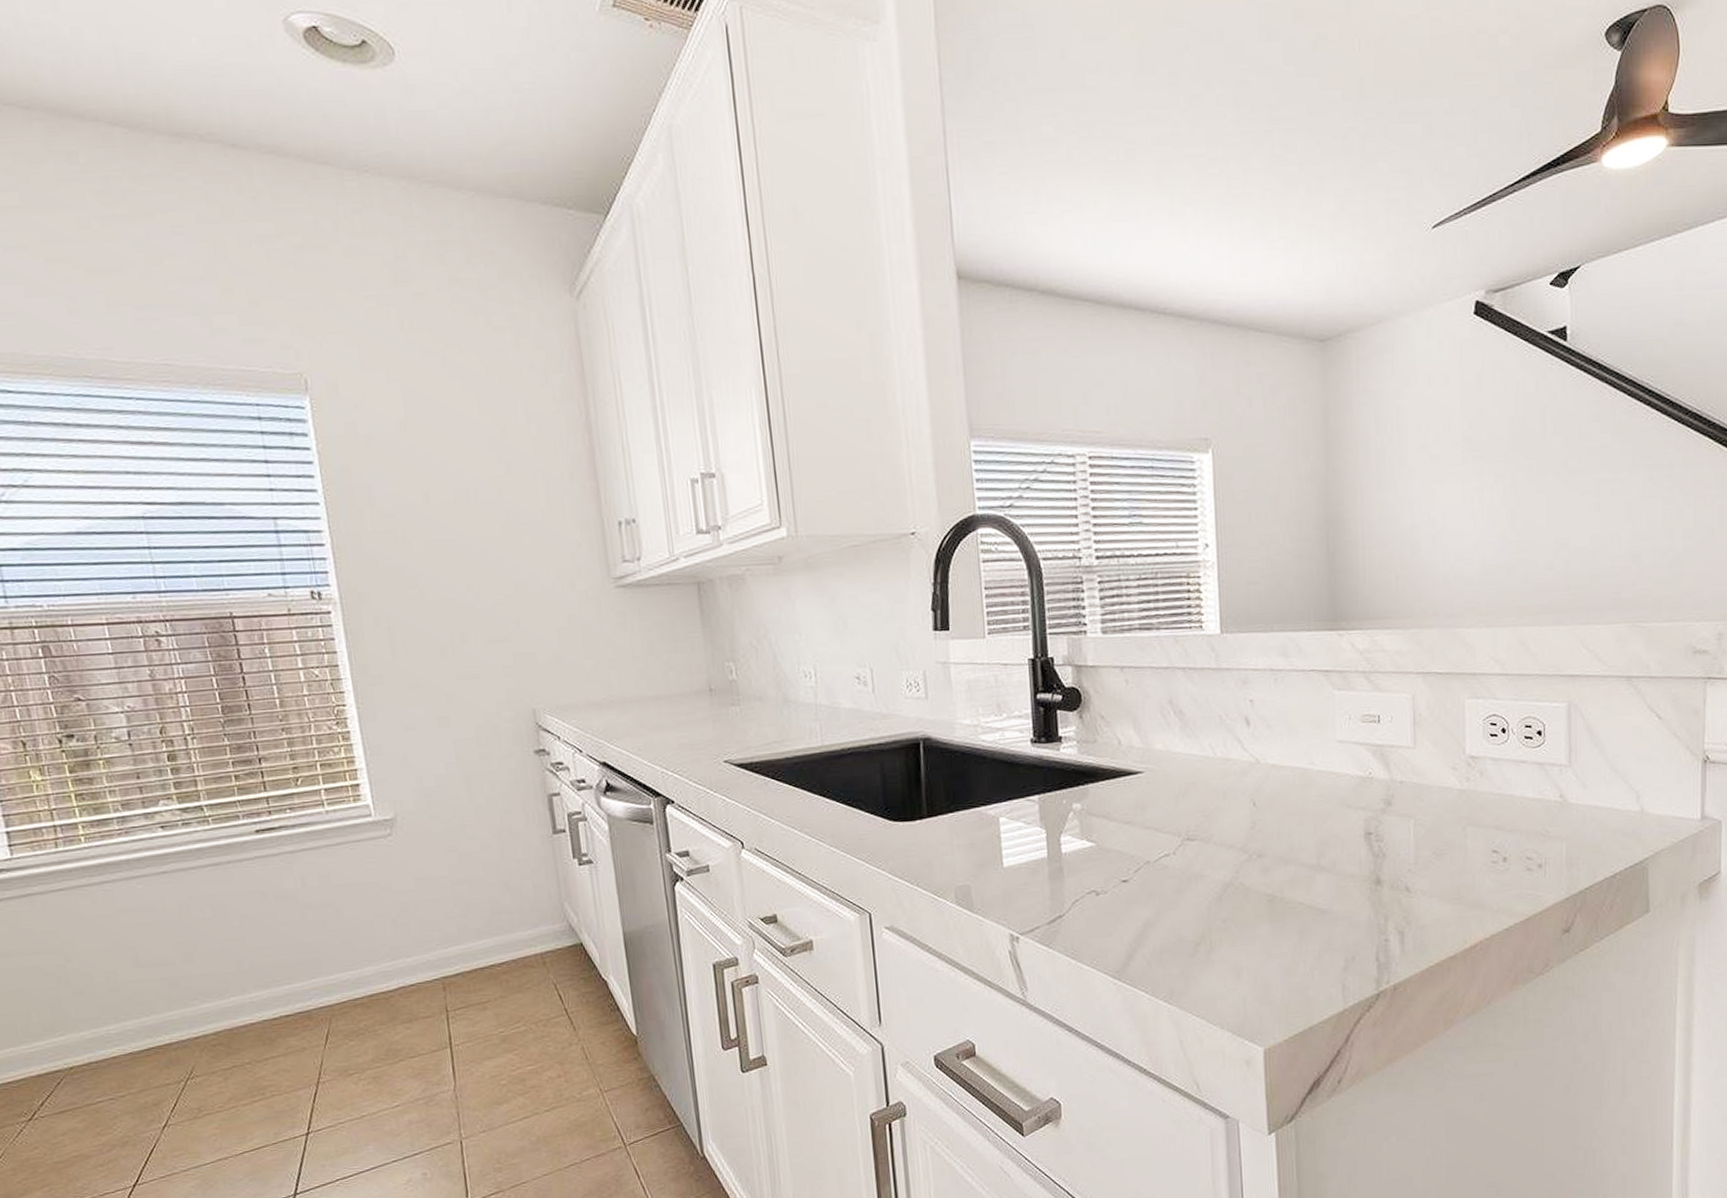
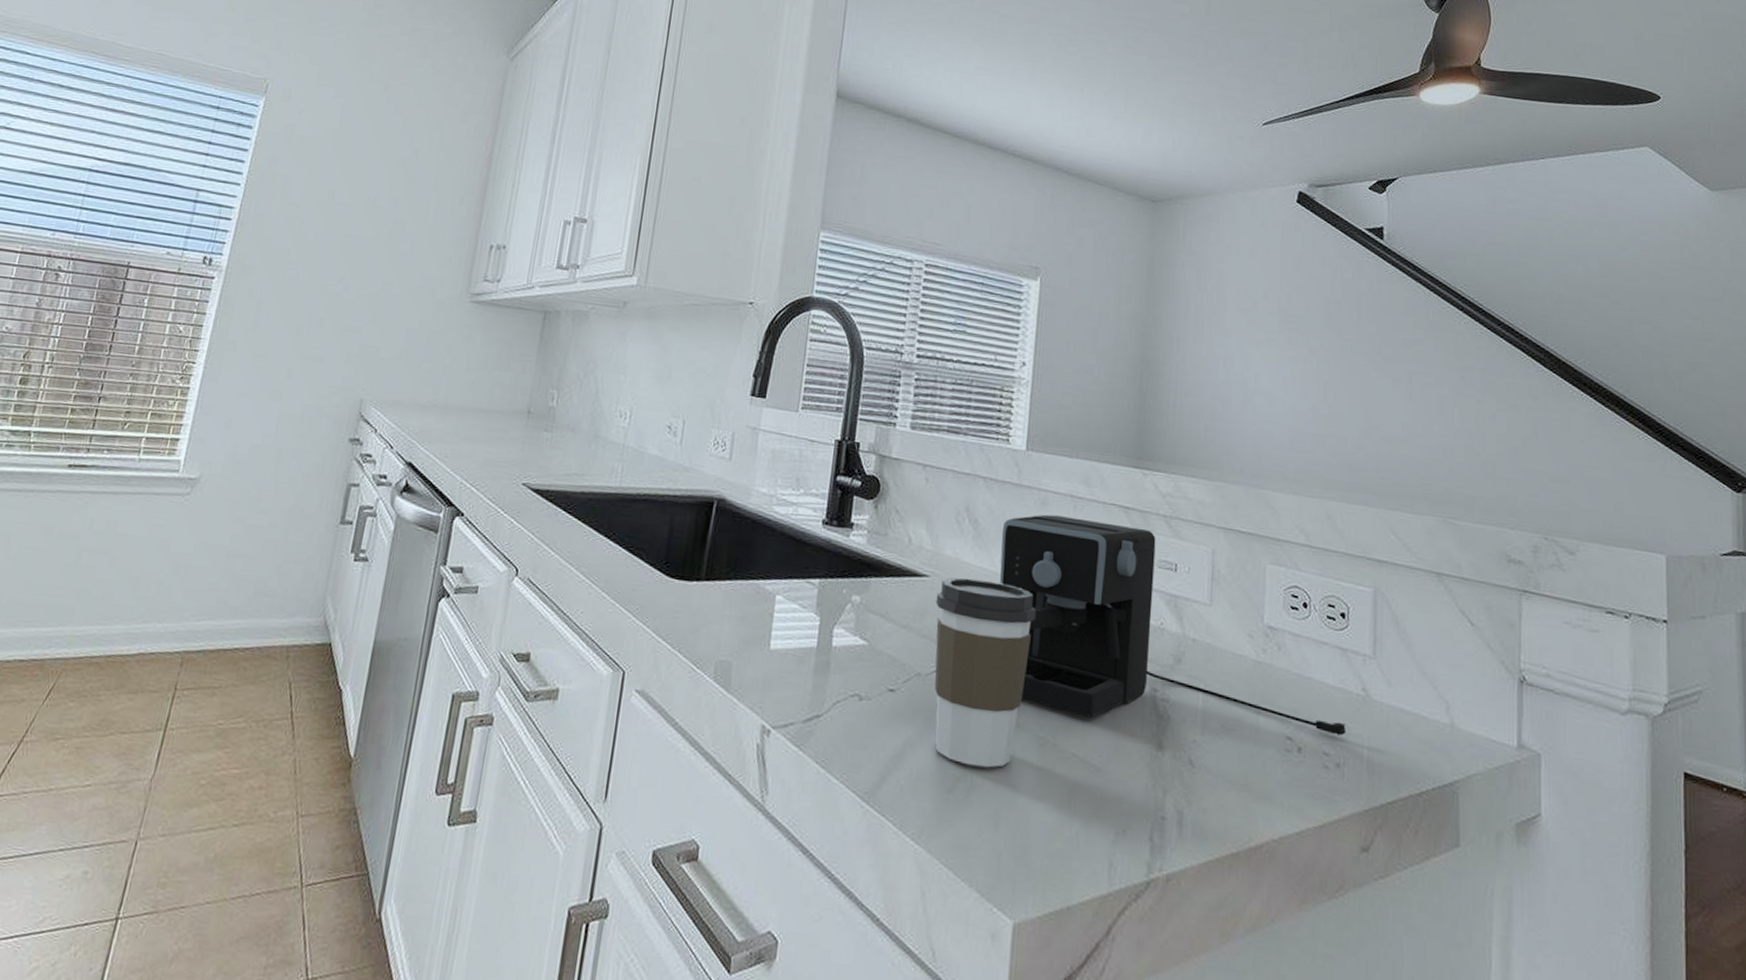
coffee cup: none [1153,765,1251,931] -> present [934,578,1037,768]
coffee maker: none [1207,688,1546,869] -> present [999,514,1346,736]

